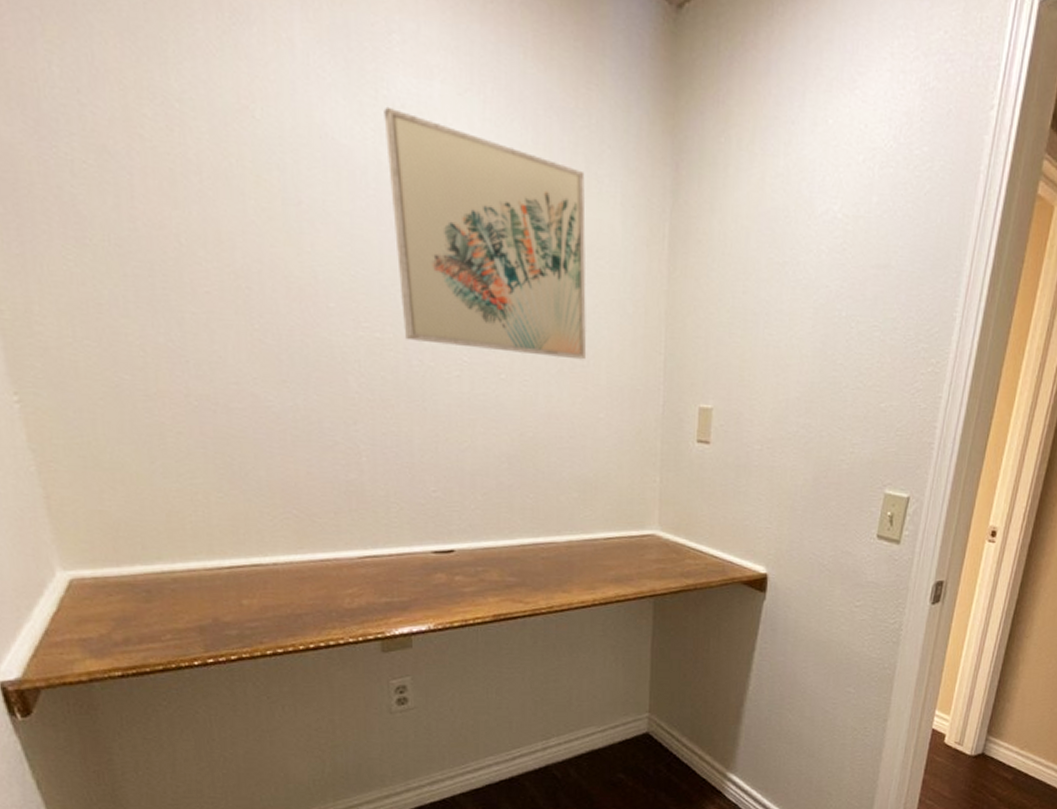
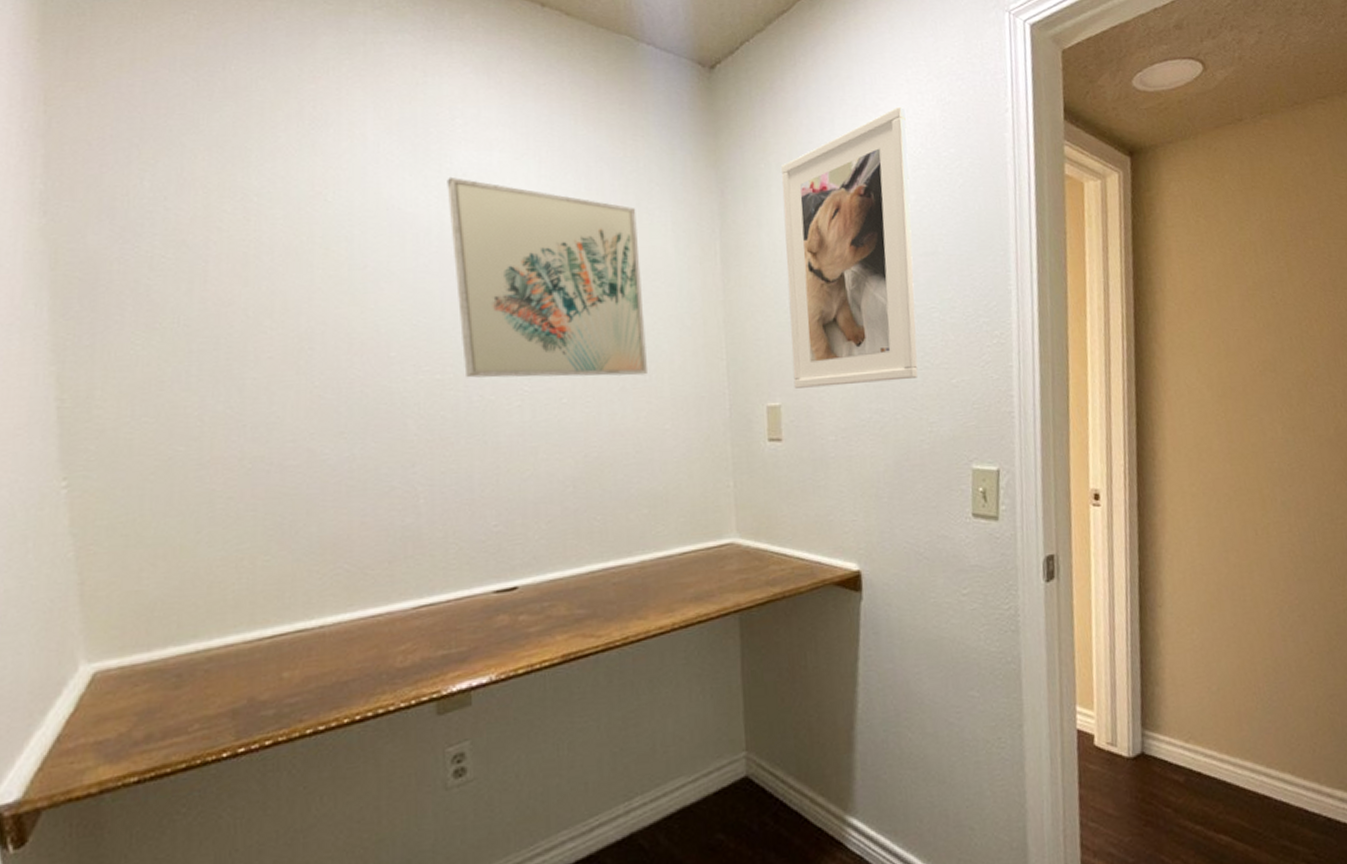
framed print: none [728,85,885,398] -> present [781,106,919,388]

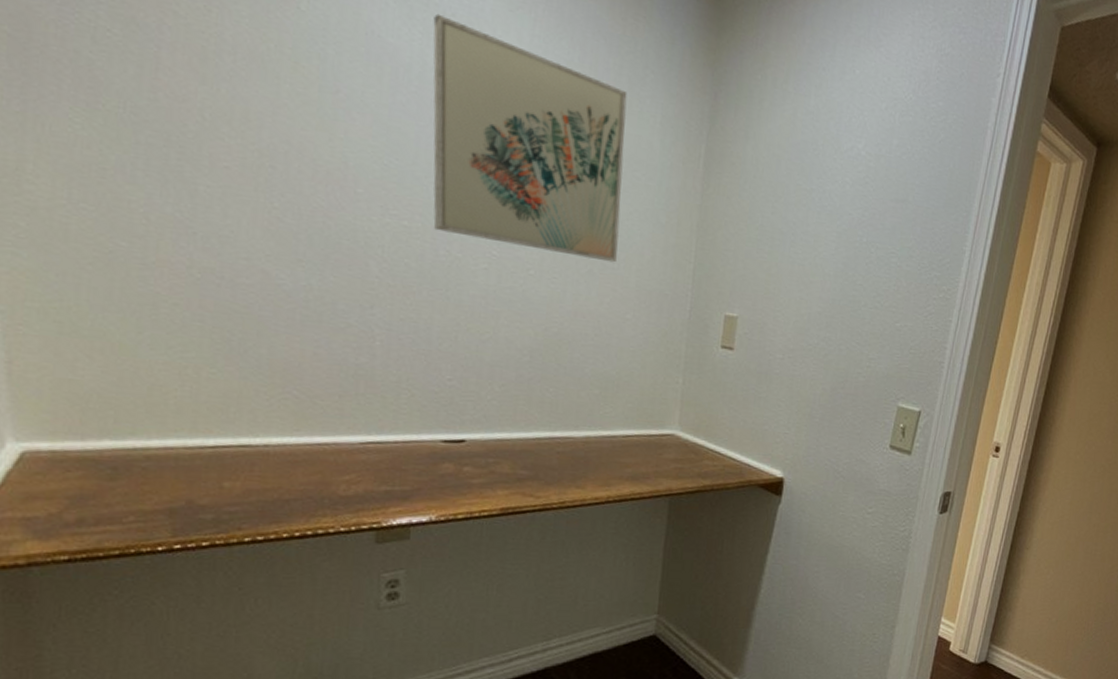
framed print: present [781,106,919,388] -> none [753,46,906,315]

